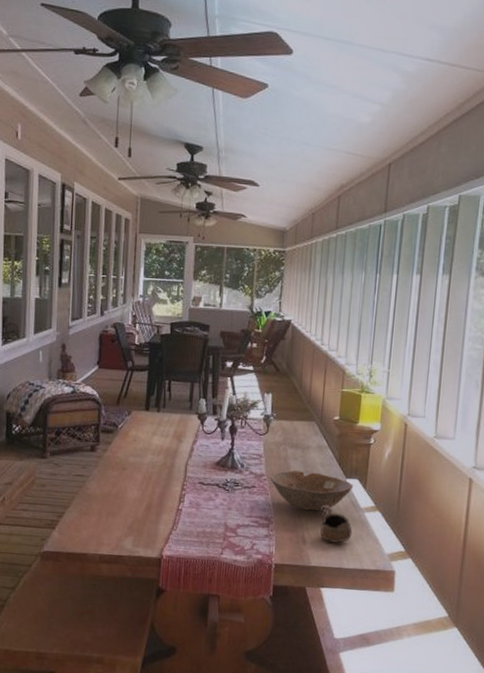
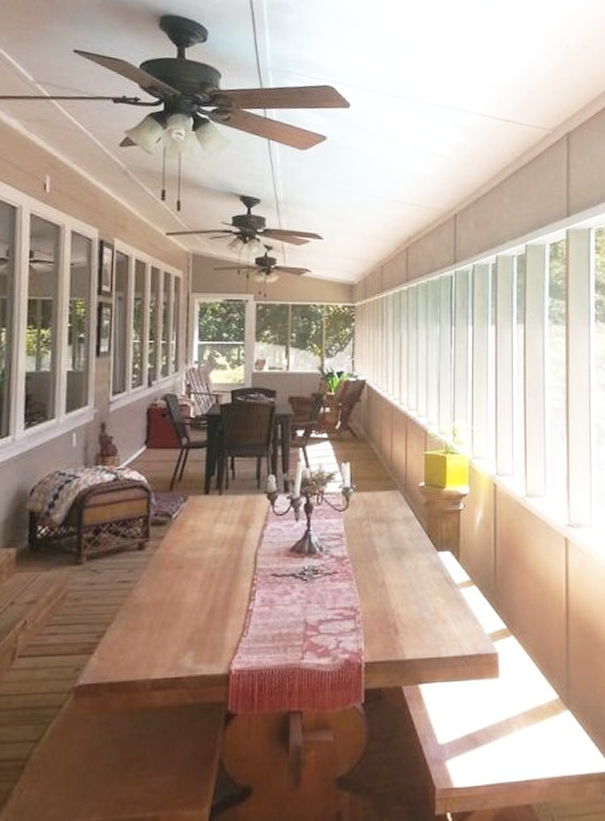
bowl: present [270,470,354,511] -> none [353,548,446,594]
cup: present [320,504,353,544] -> none [411,584,449,629]

